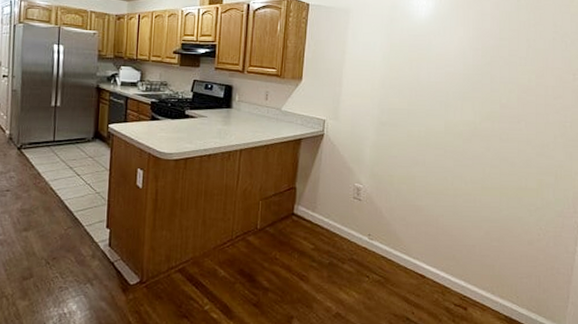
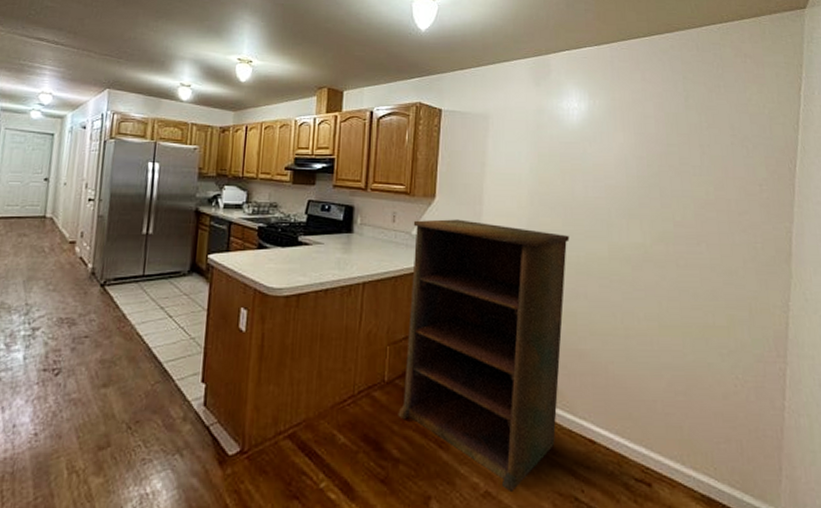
shelving unit: none [268,98,413,314] -> present [398,219,570,493]

